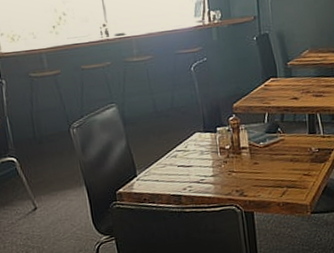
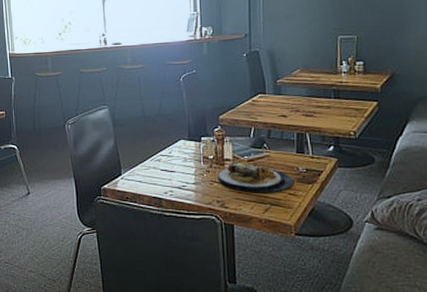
plate: none [235,145,308,178] -> present [217,159,294,192]

